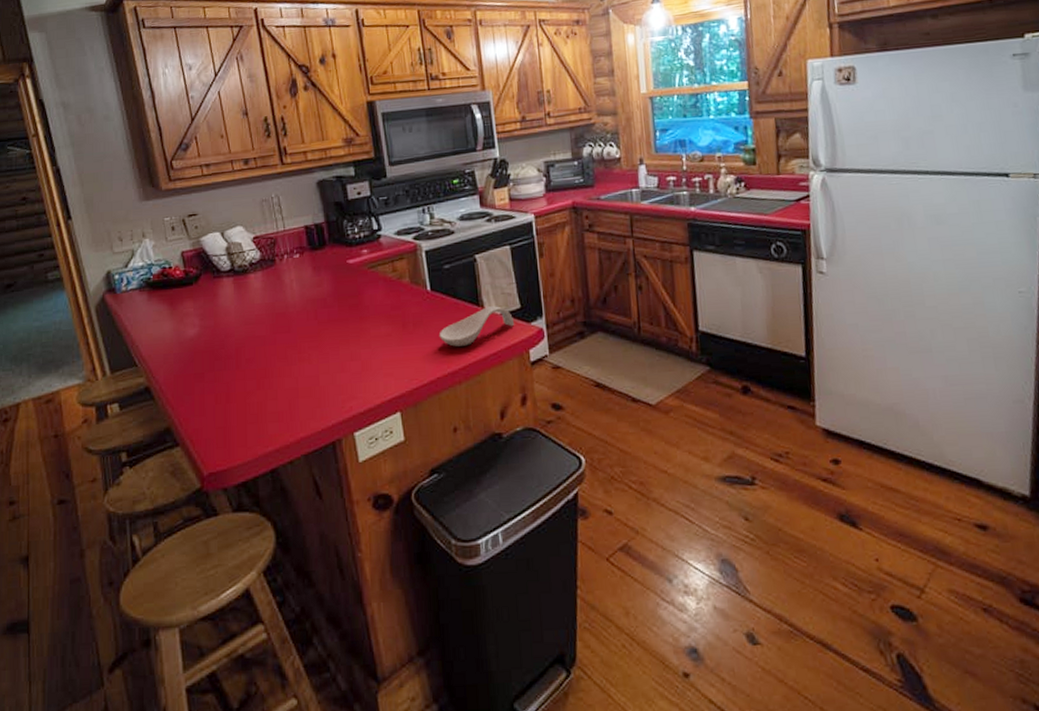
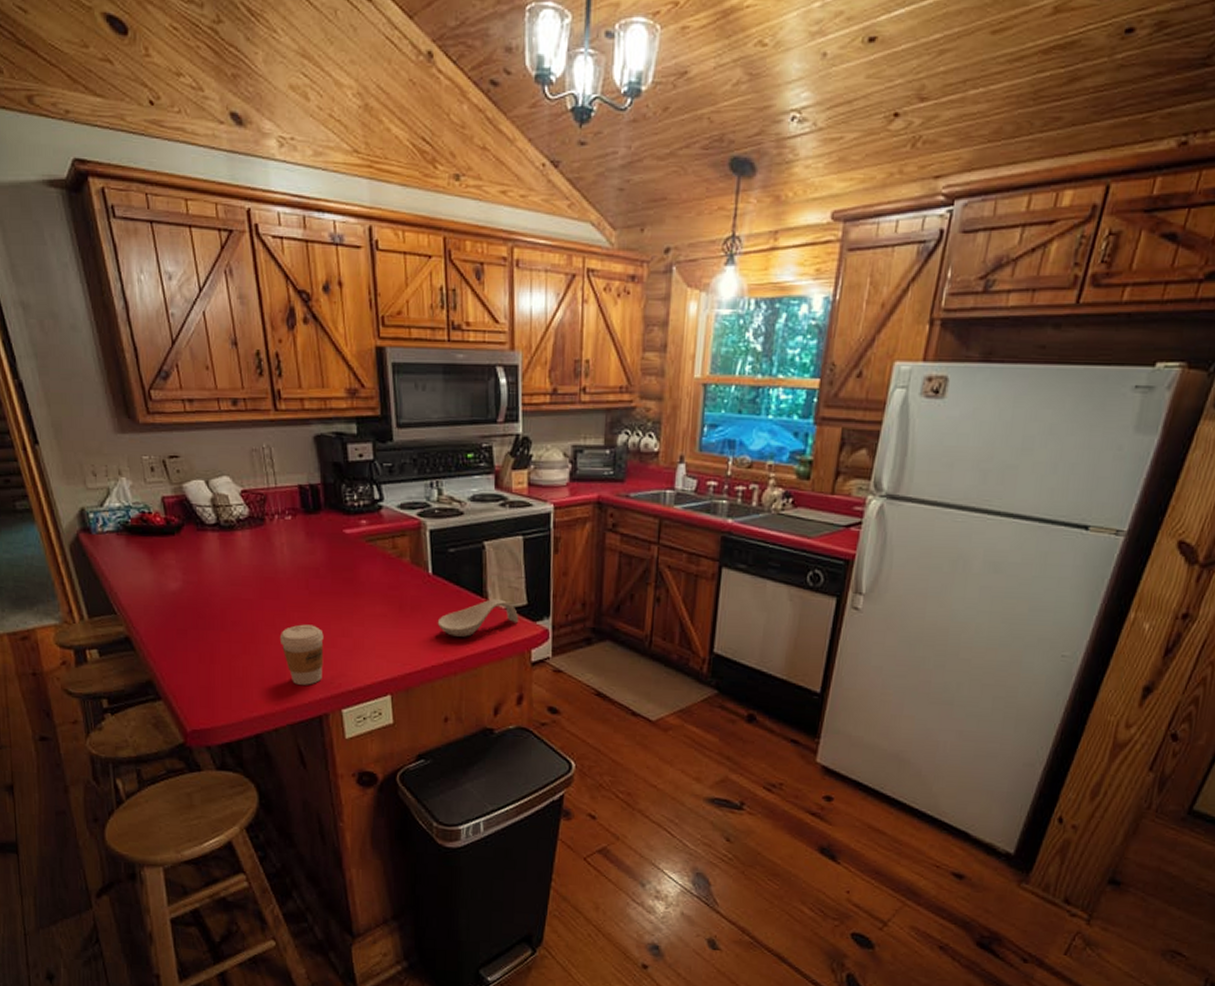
coffee cup: none [291,352,334,413] -> present [279,624,324,685]

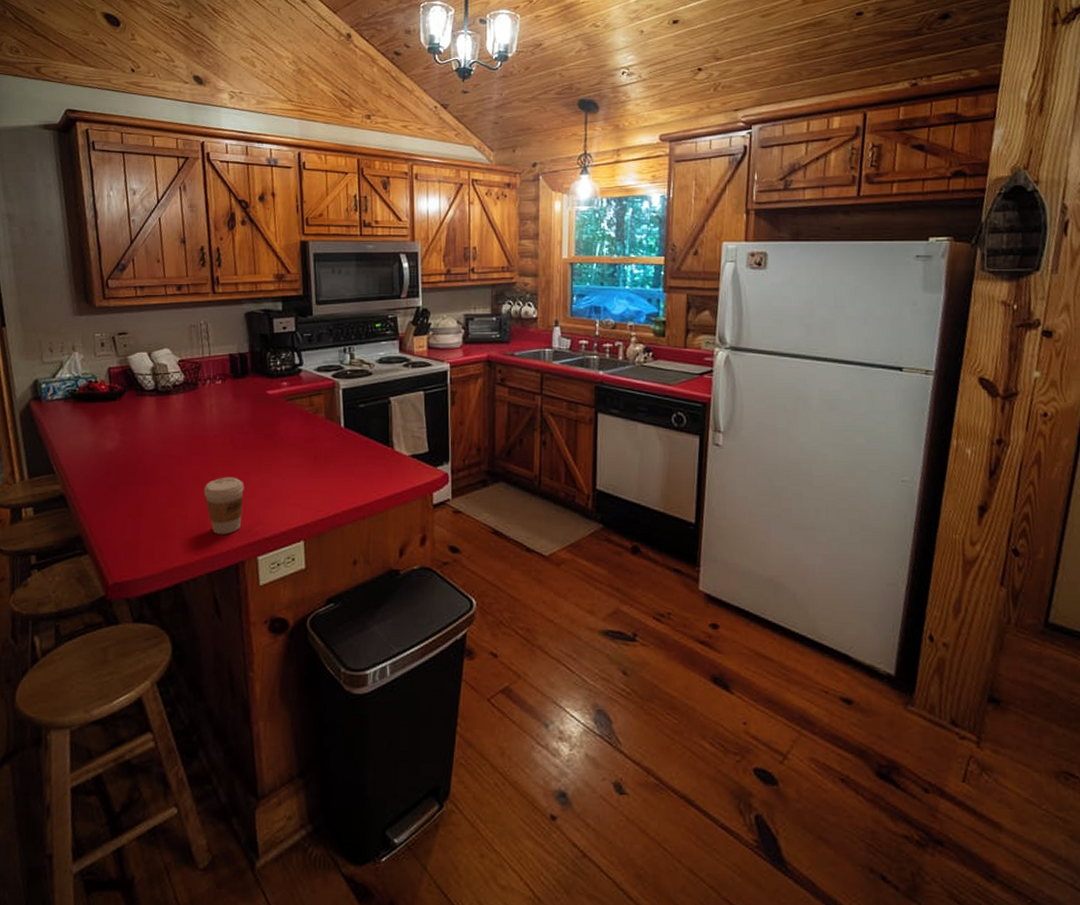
spoon rest: present [437,599,519,637] -> none [348,448,422,483]

